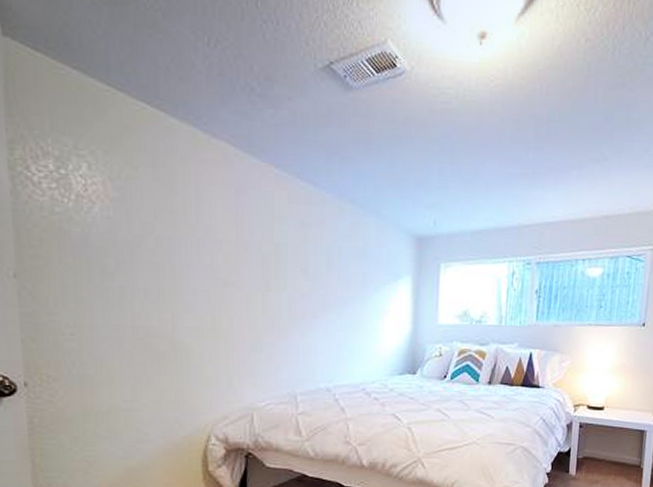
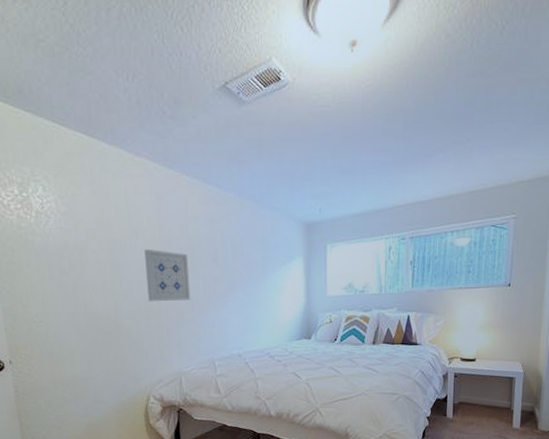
wall art: none [216,252,272,319] -> present [144,249,191,302]

